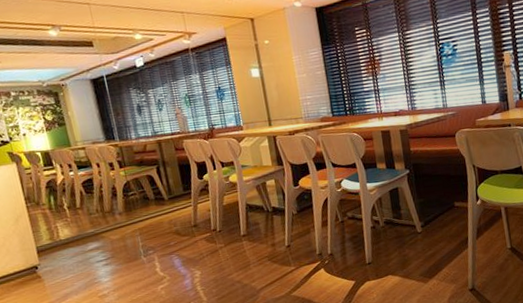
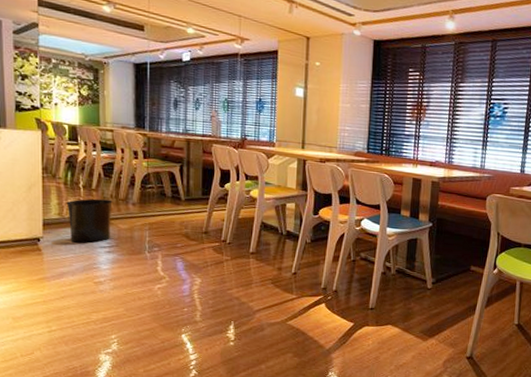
waste bin: none [55,214,104,263] -> present [66,198,113,243]

